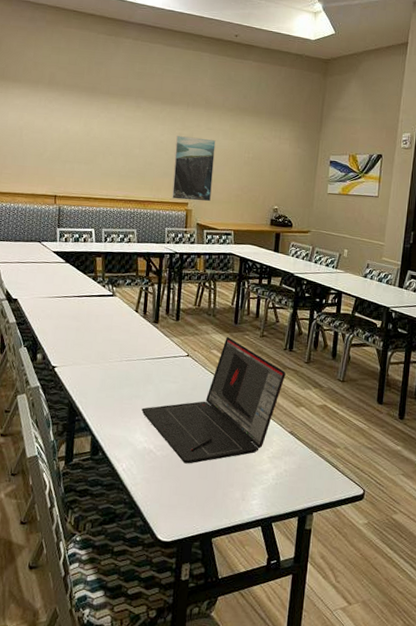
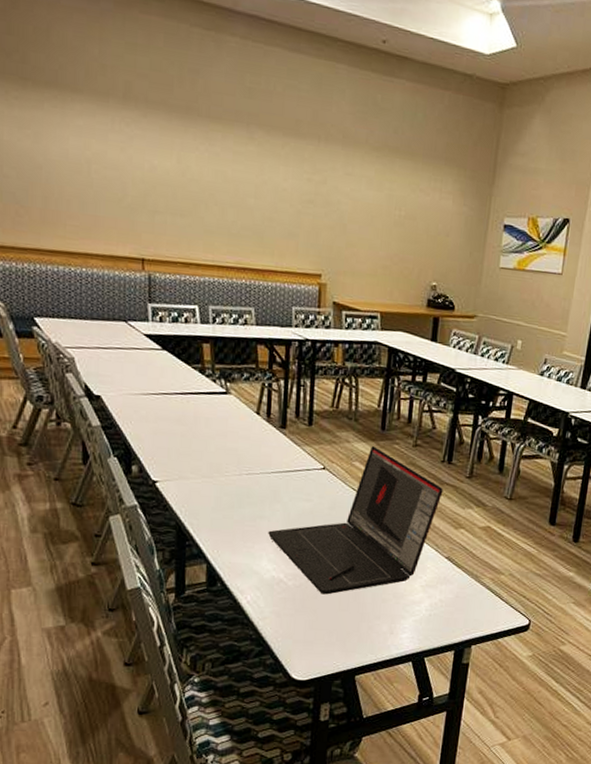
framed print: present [172,136,216,202] -> none [300,182,357,274]

